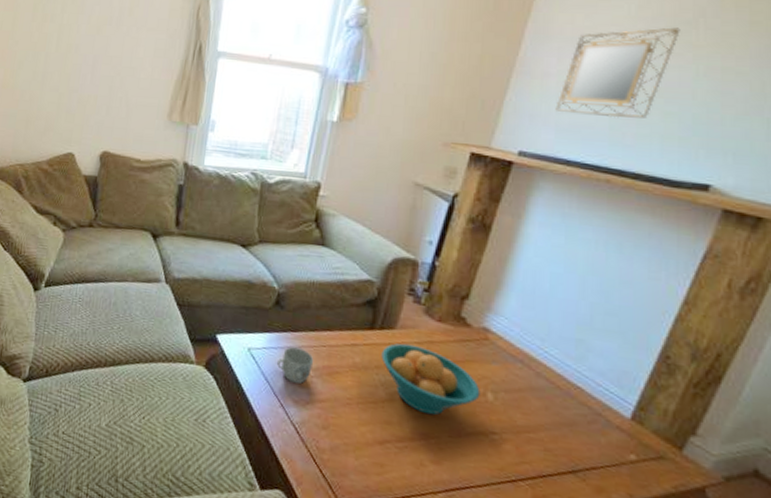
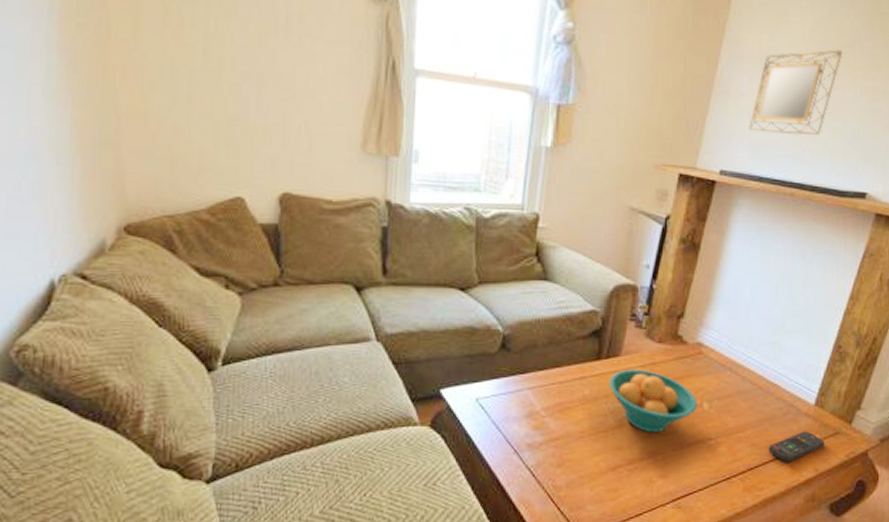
mug: present [277,347,314,384] -> none [508,390,545,427]
remote control: none [566,446,643,480] -> present [768,431,825,464]

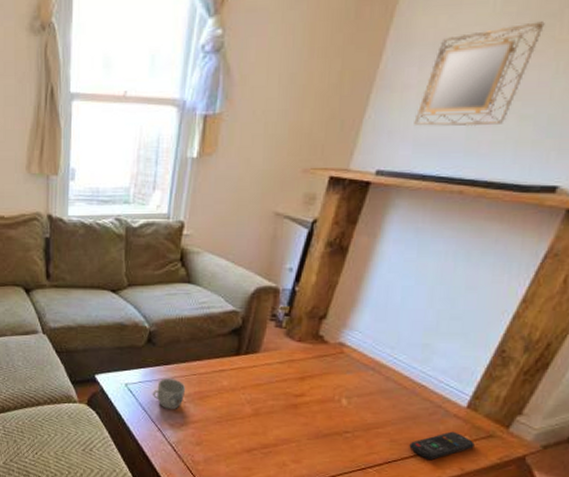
mug: none [508,390,545,427] -> present [153,378,186,410]
fruit bowl: present [609,368,698,433] -> none [247,364,336,423]

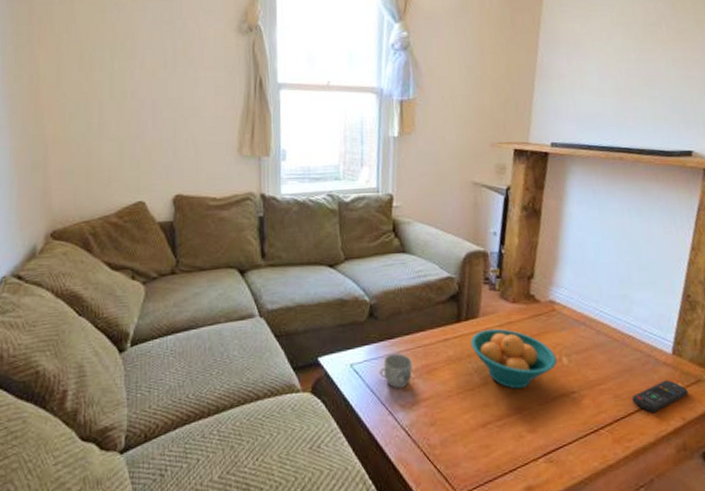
fruit bowl: none [247,364,336,423] -> present [470,328,557,389]
home mirror: present [414,21,545,127] -> none [572,29,650,106]

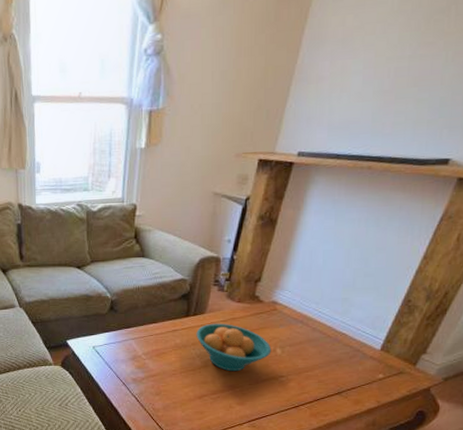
mug: present [380,353,413,389] -> none [117,340,145,367]
remote control: present [632,380,688,413] -> none [334,371,388,396]

